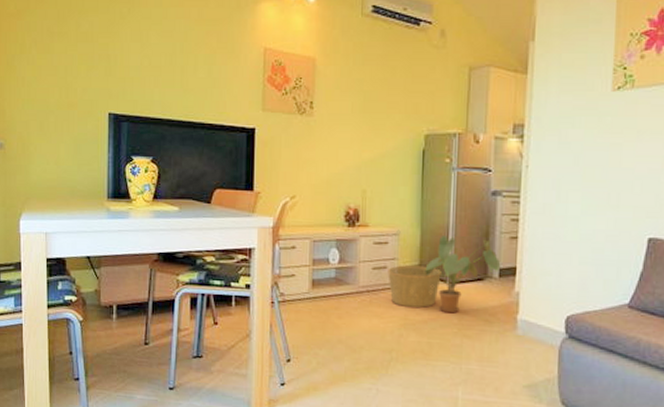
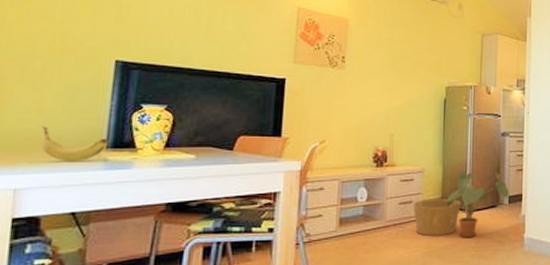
fruit: none [59,177,109,211] -> present [41,126,109,162]

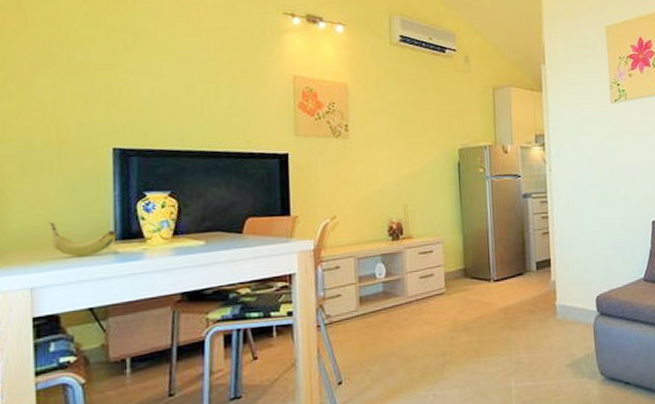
basket: present [413,198,461,237] -> none [435,269,485,311]
house plant: present [446,171,510,238] -> none [470,237,537,310]

